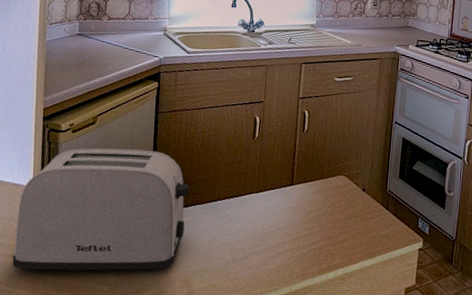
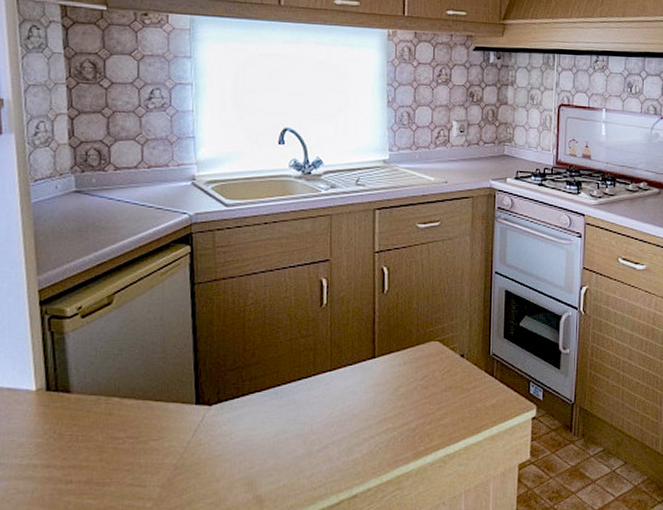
toaster: present [12,147,190,272] -> none [18,332,244,495]

